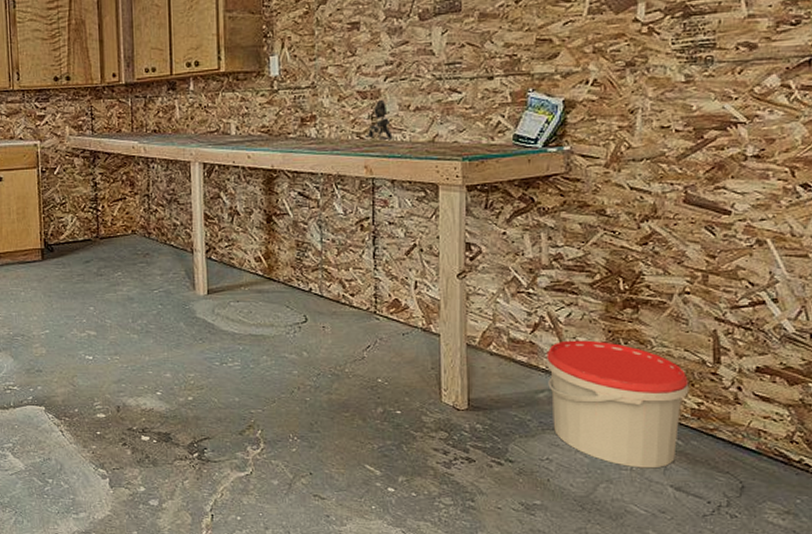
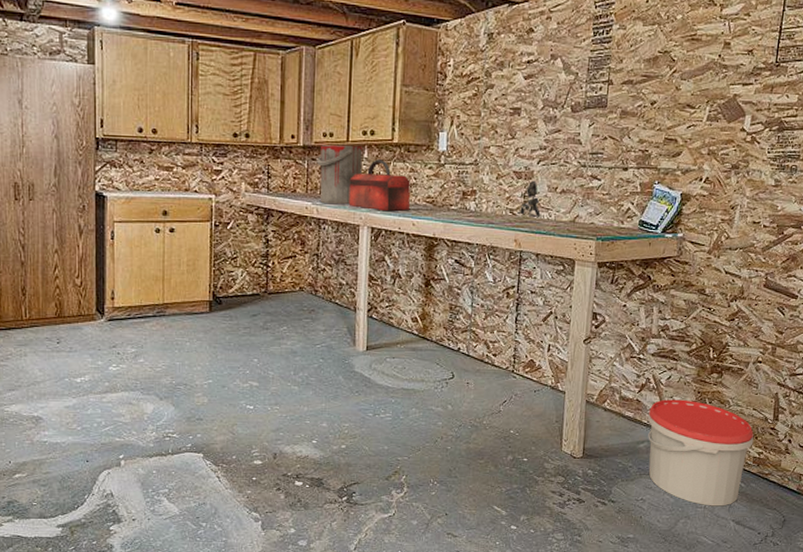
paint can: none [140,78,190,142] -> present [316,144,363,205]
toolbox: none [176,91,243,145] -> present [348,159,410,212]

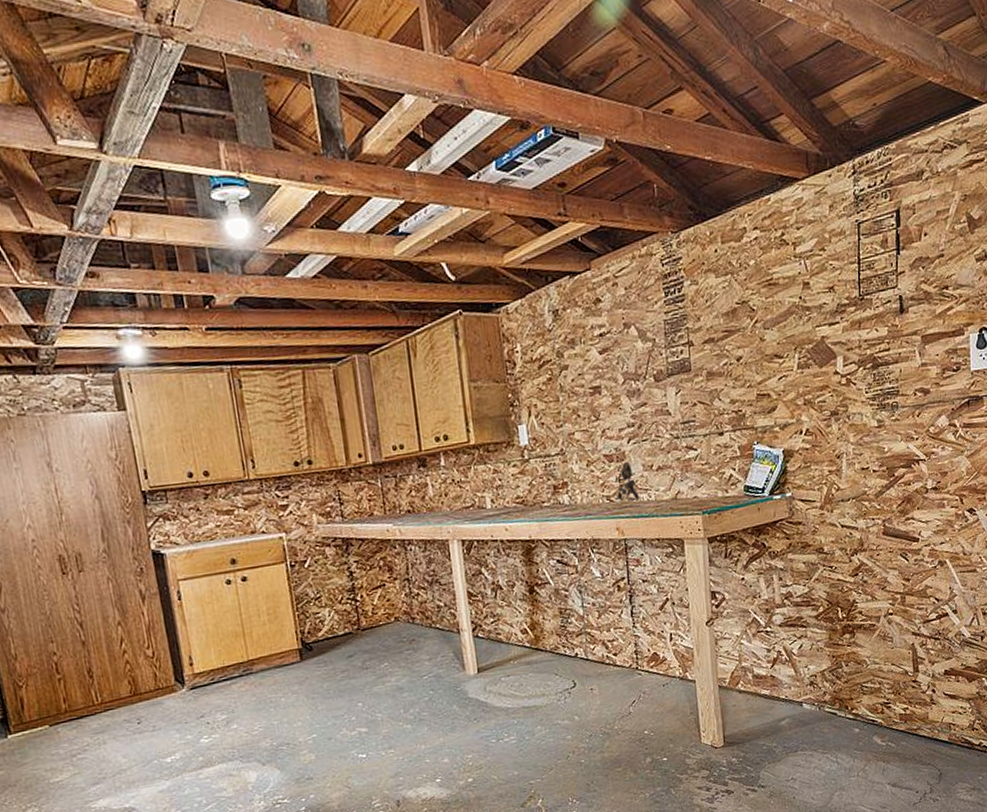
paint can: present [316,144,363,205] -> none [390,453,443,523]
toolbox: present [348,159,410,212] -> none [429,465,499,521]
bucket: present [647,399,754,507] -> none [784,666,897,774]

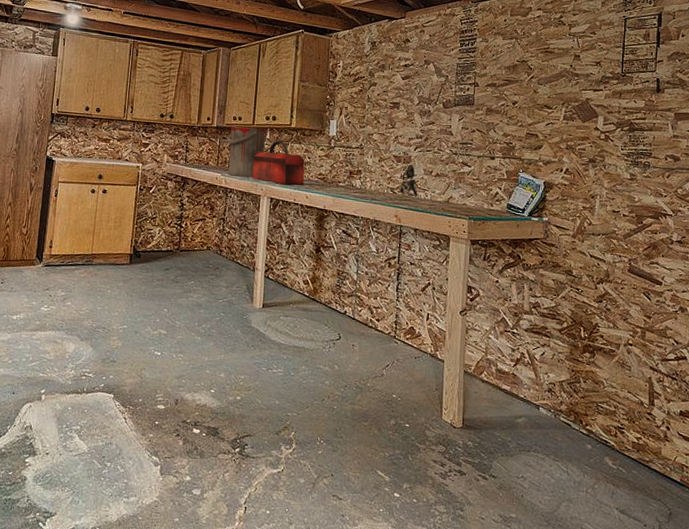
paint can: none [390,453,443,523] -> present [227,126,266,178]
toolbox: none [429,465,499,521] -> present [252,140,305,185]

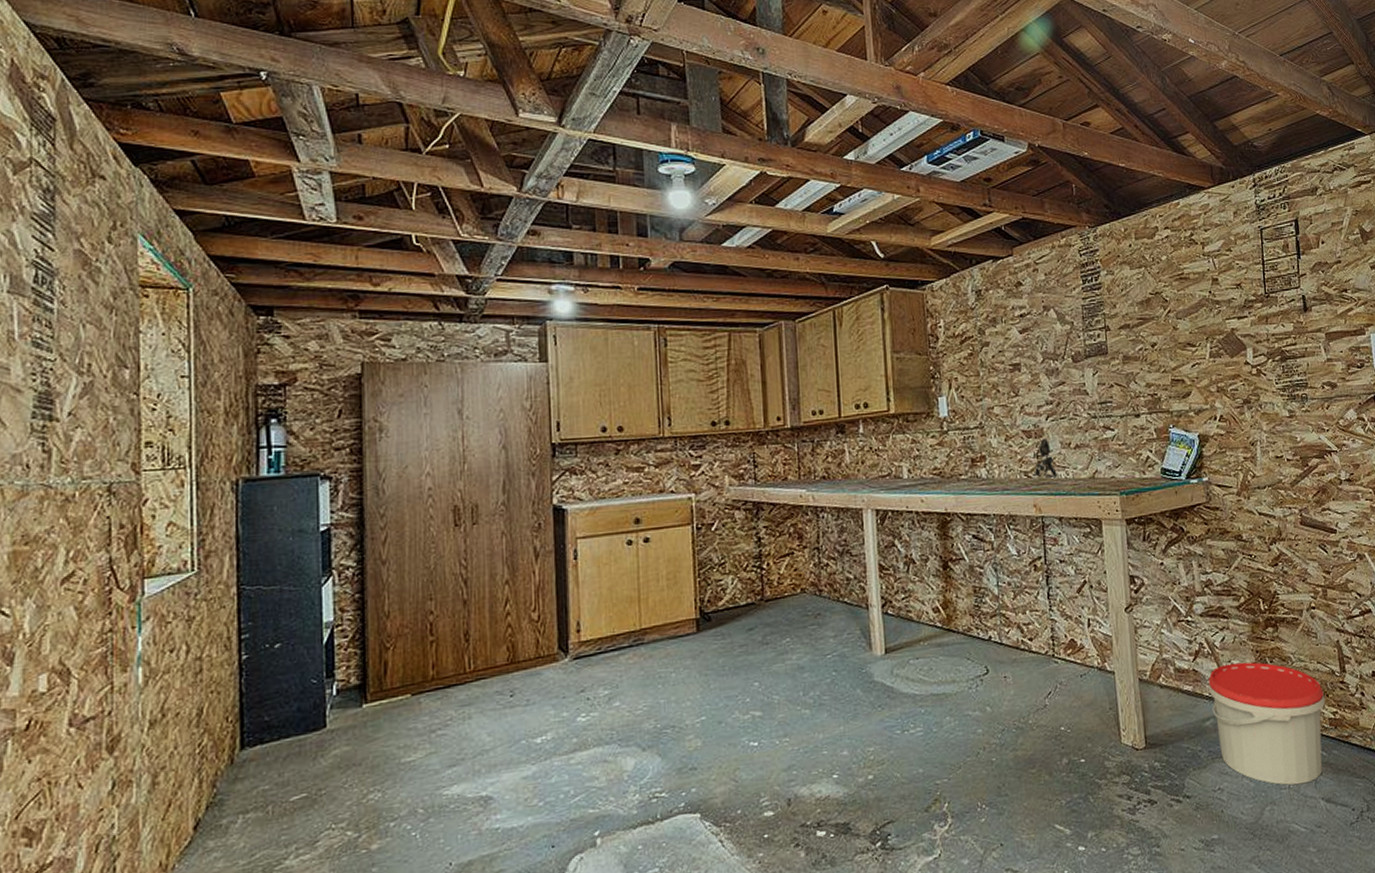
paint can: present [227,126,266,178] -> none [807,420,860,490]
toolbox: present [252,140,305,185] -> none [846,433,915,490]
bucket: none [524,375,631,492] -> present [1208,662,1326,786]

